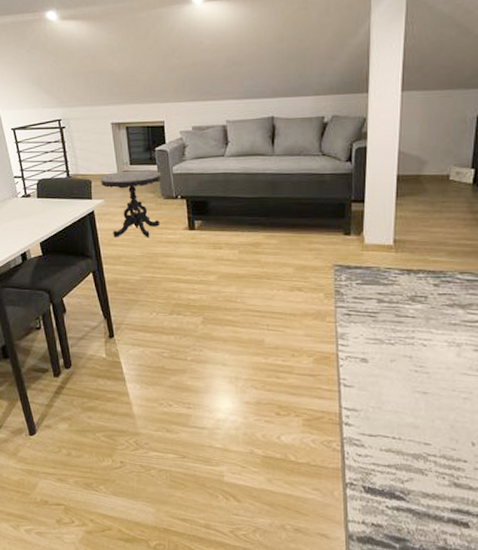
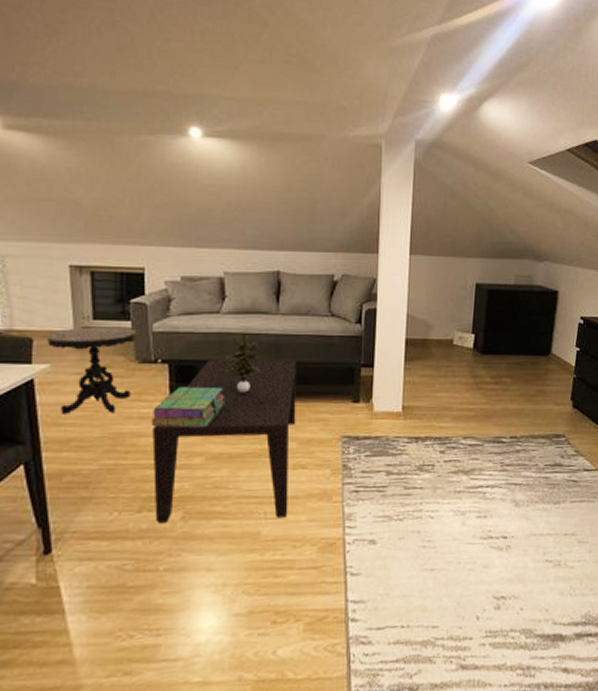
stack of books: none [175,218,232,252] -> present [151,386,226,428]
coffee table: none [177,195,292,330] -> present [152,359,296,523]
potted plant: none [230,173,261,224] -> present [224,333,262,393]

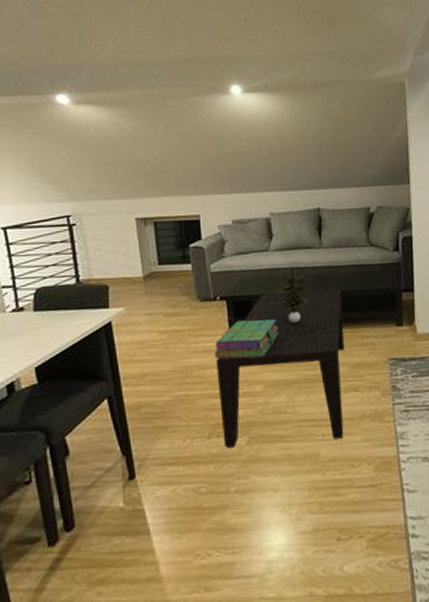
side table: present [46,326,137,415] -> none [119,269,197,352]

